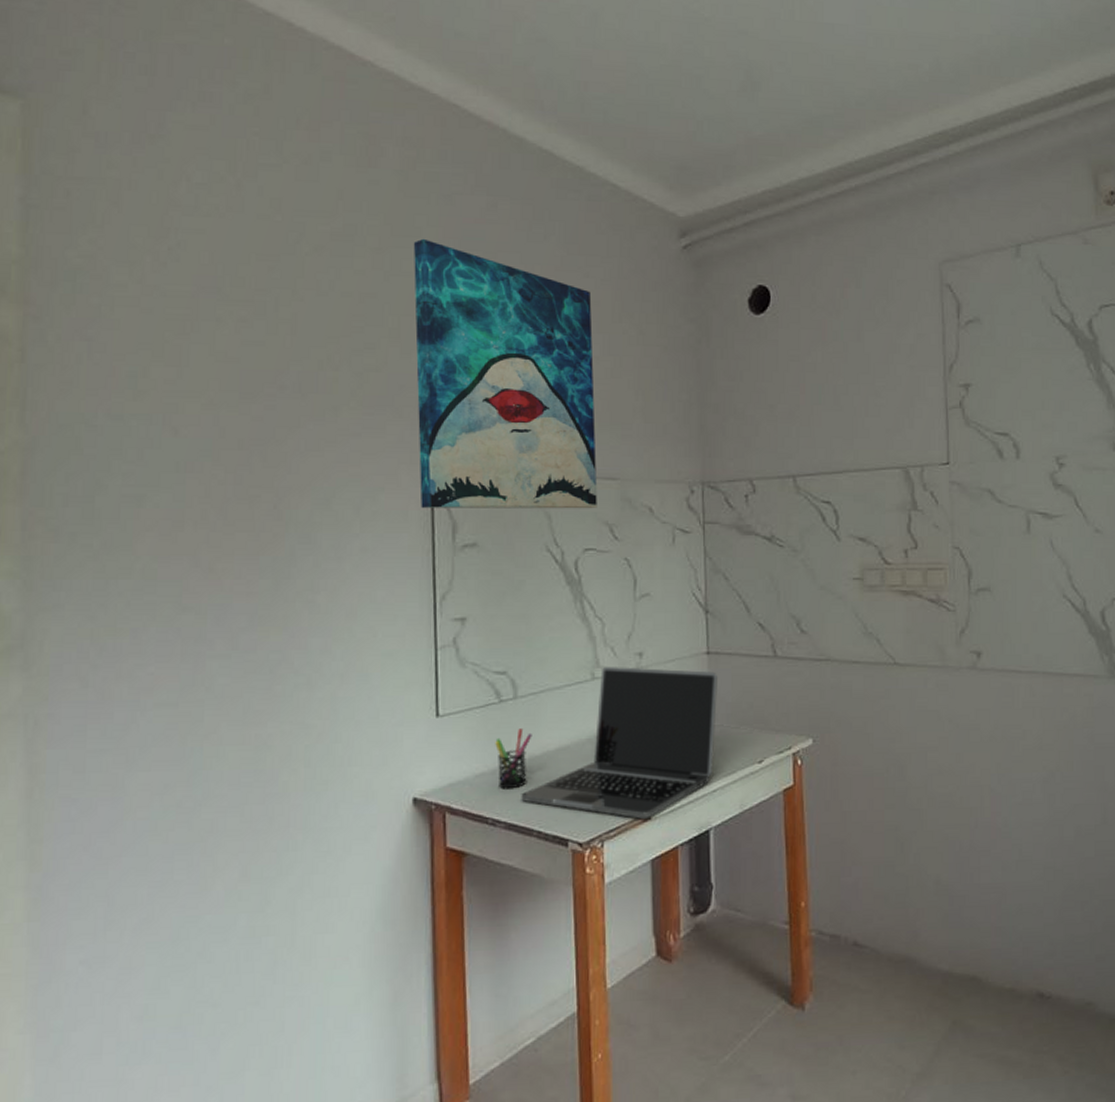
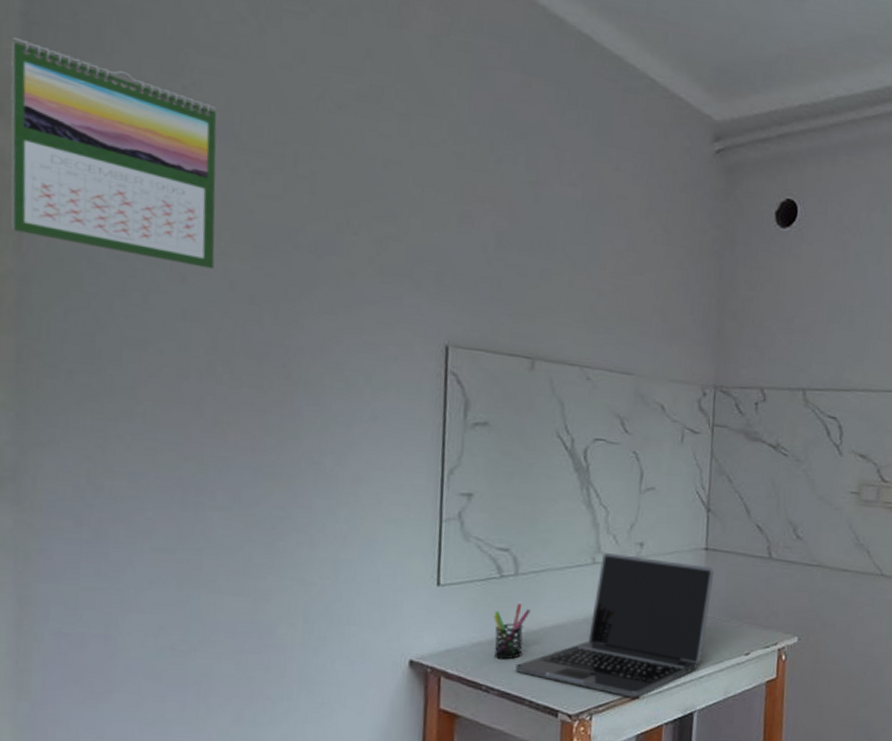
calendar: none [11,222,204,419] -> present [11,38,217,269]
wall art: present [413,238,597,509] -> none [434,109,620,401]

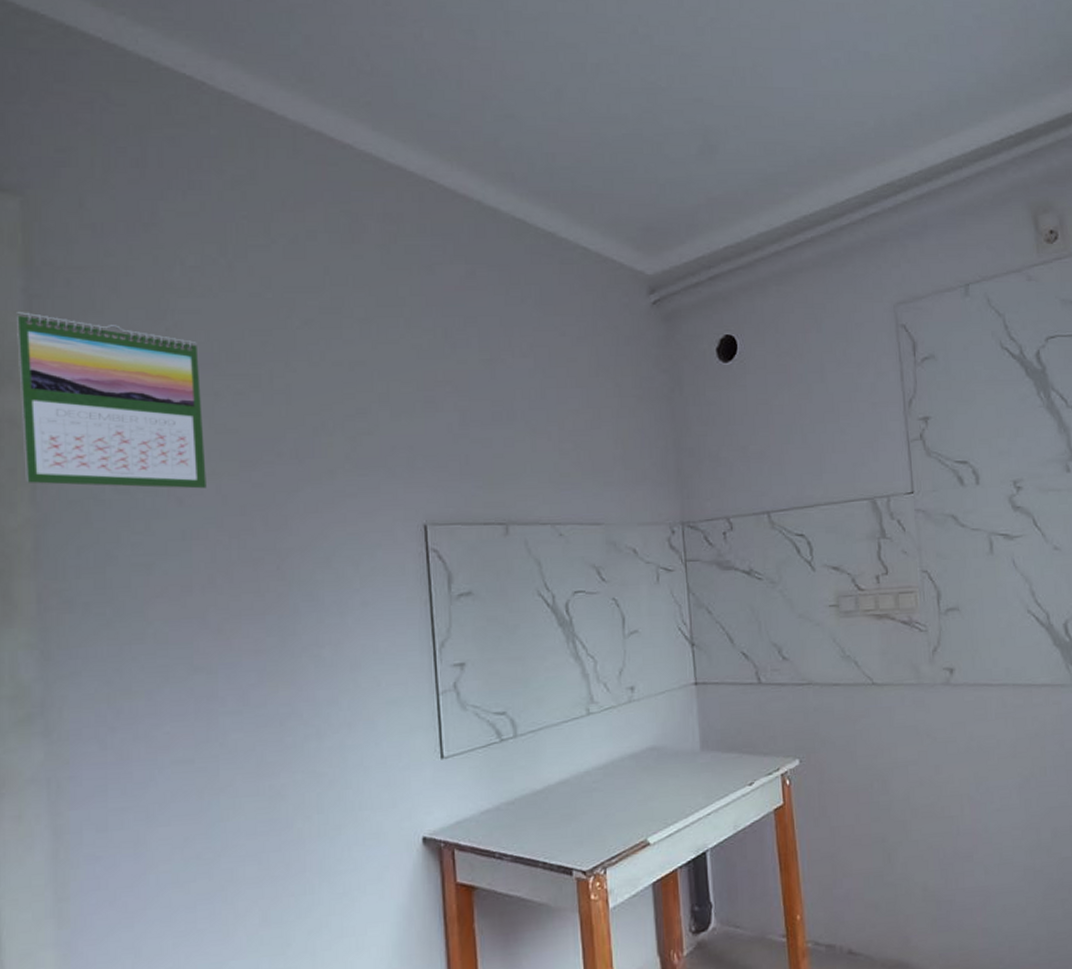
pen holder: present [493,604,531,660] -> none [498,765,533,824]
laptop: present [515,552,714,697] -> none [525,701,707,845]

